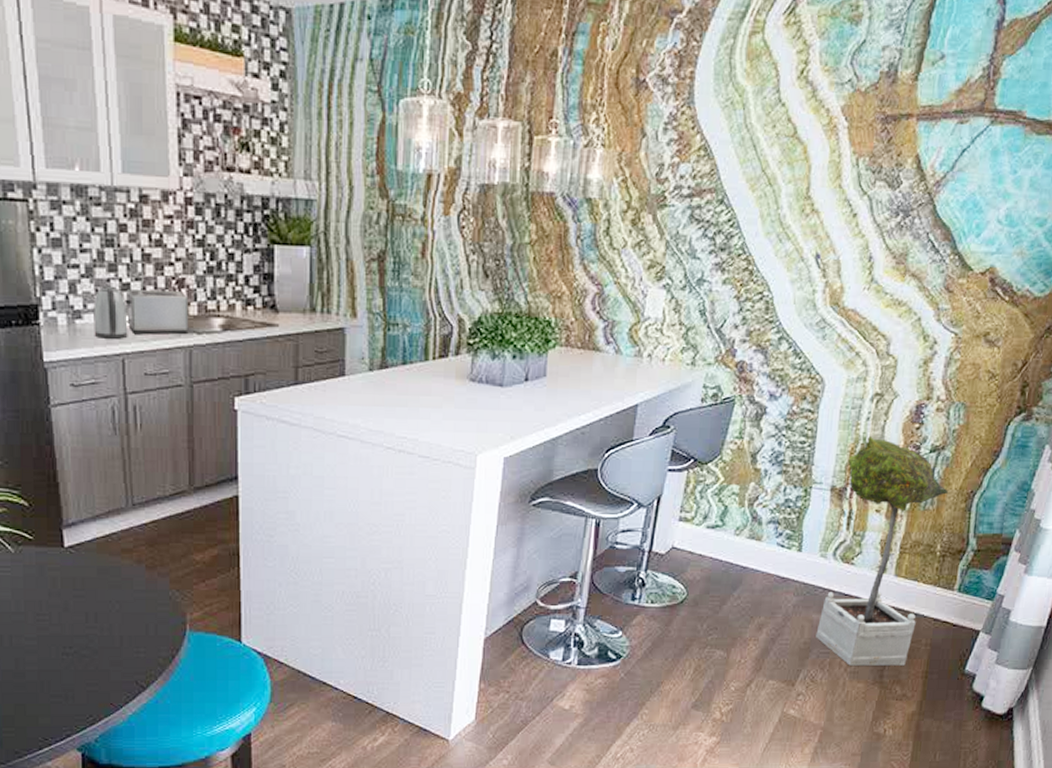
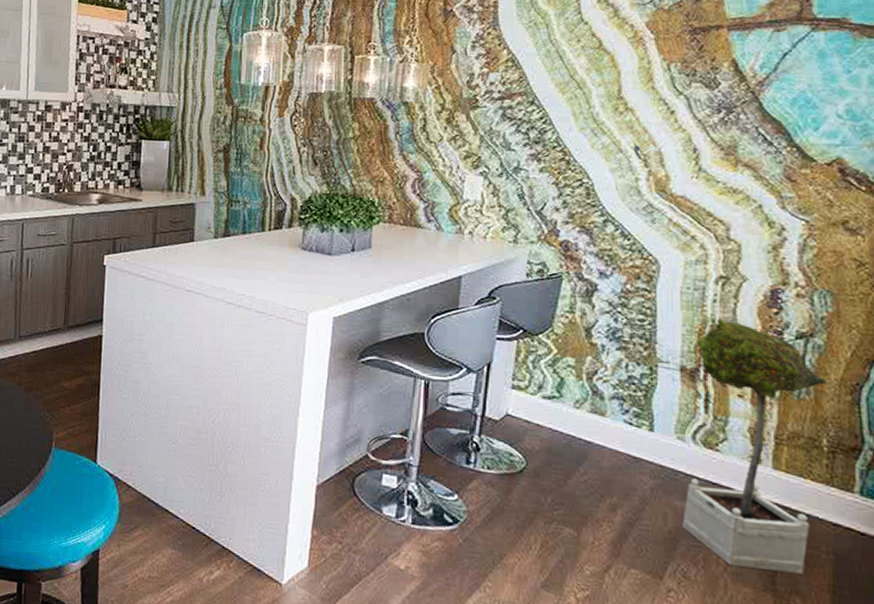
kettle: present [93,285,128,339] -> none [4,169,29,208]
toaster: present [125,289,189,335] -> none [28,172,75,206]

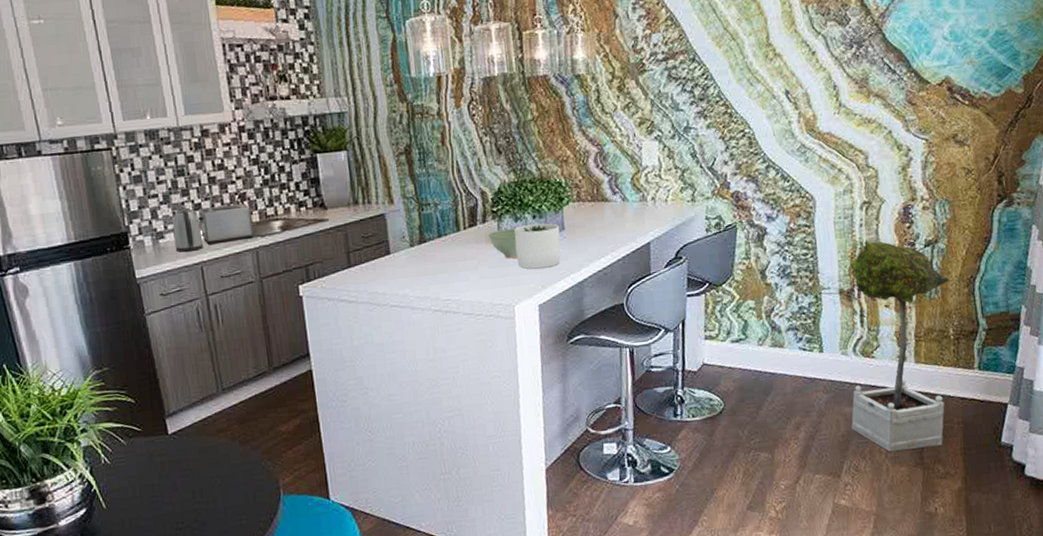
kettle: none [4,169,29,208] -> present [172,207,204,253]
toaster: none [28,172,75,206] -> present [198,203,254,245]
bowl: none [292,237,321,267] -> present [488,228,518,259]
planter: none [317,237,367,283] -> present [514,223,561,269]

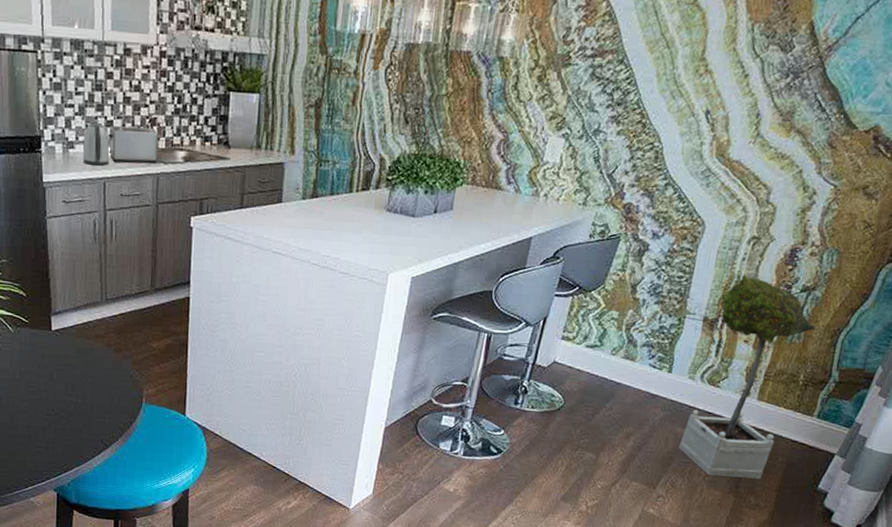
bowl: present [488,228,518,259] -> none [378,198,406,229]
planter: present [514,223,561,269] -> none [400,198,449,244]

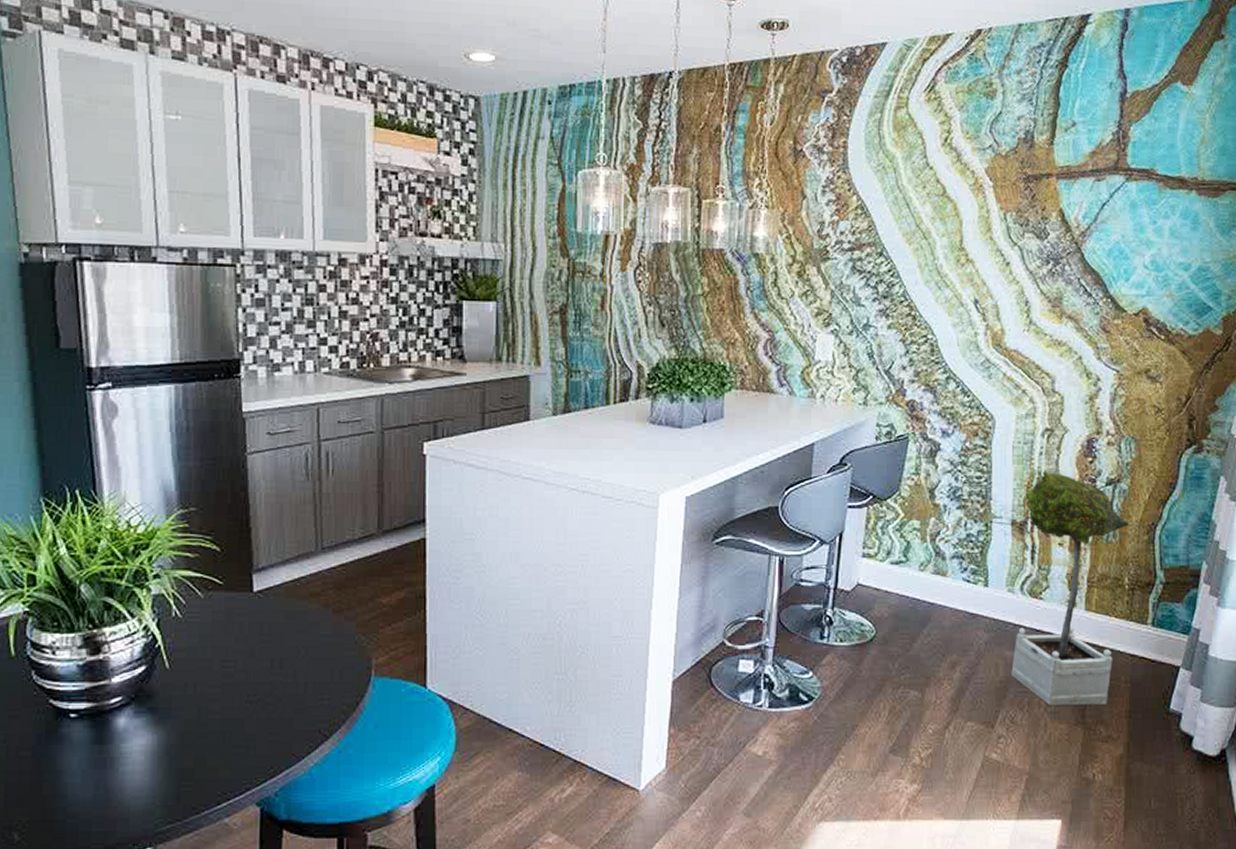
kettle: present [83,122,110,166] -> none [291,340,324,390]
toaster: present [108,126,159,164] -> none [322,343,382,386]

